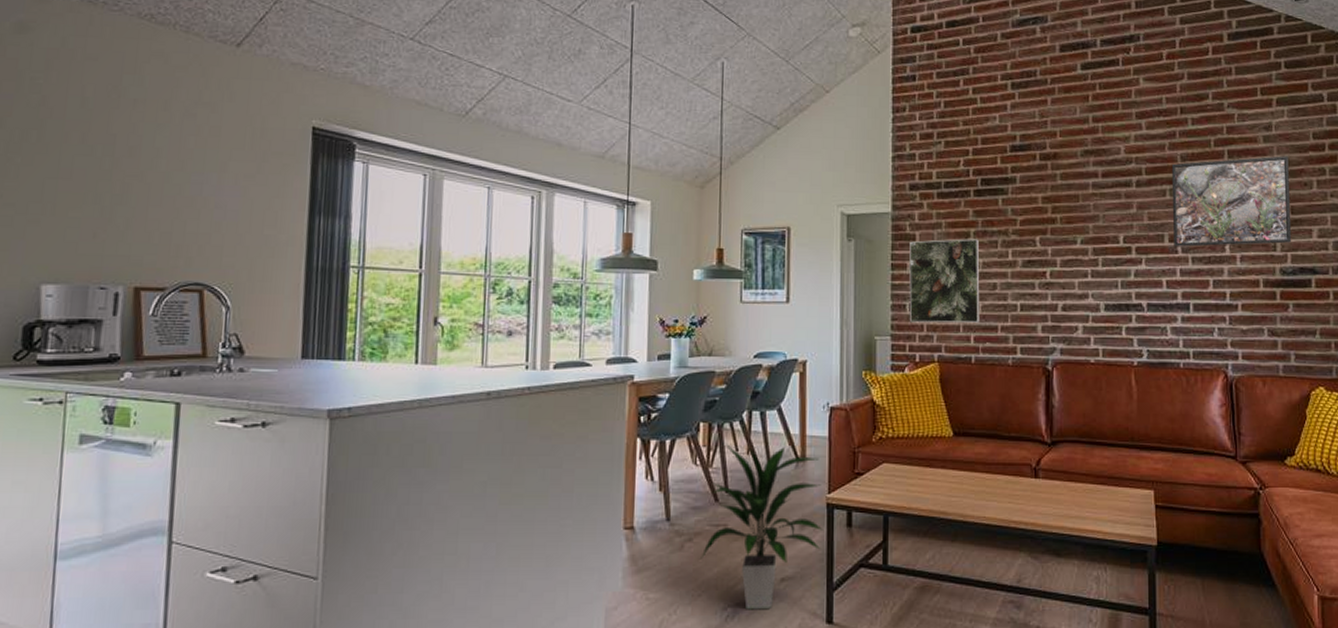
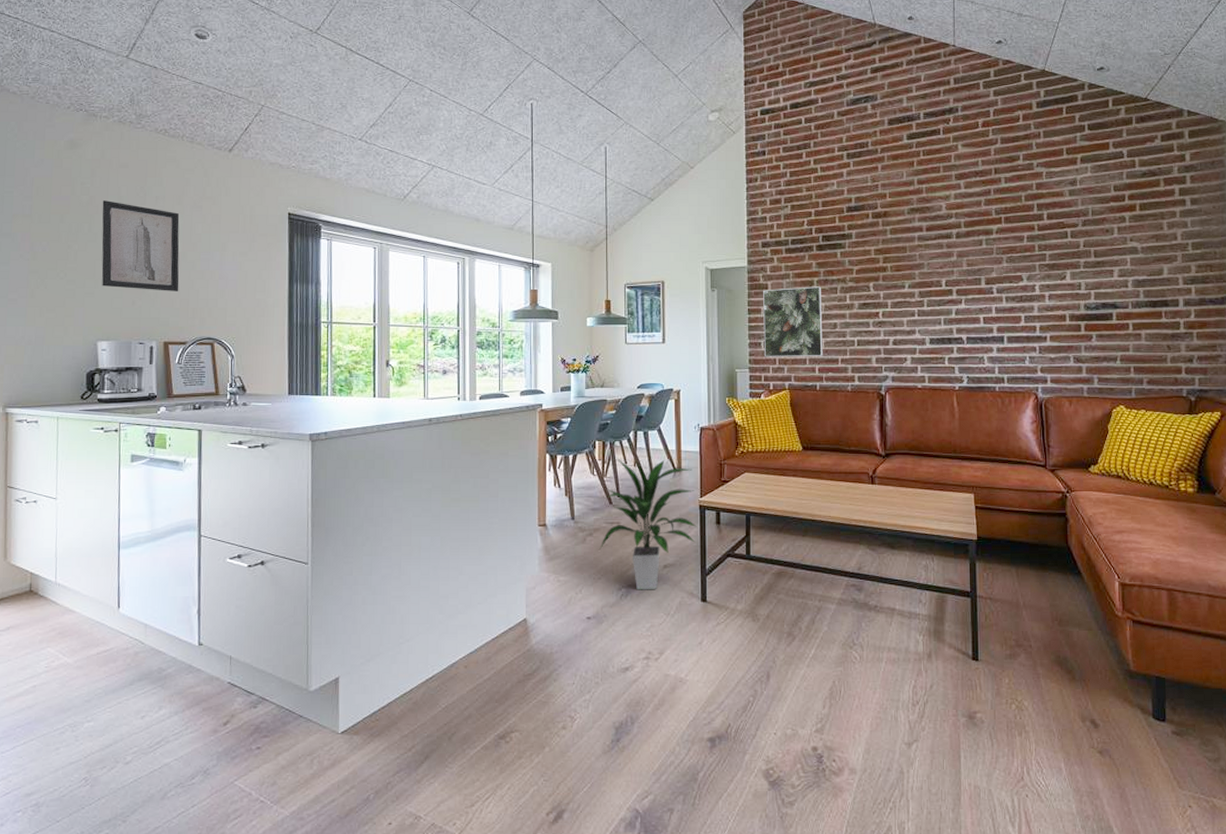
wall art: none [52,101,165,222] -> present [101,200,180,291]
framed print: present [1171,156,1292,247] -> none [987,207,1095,288]

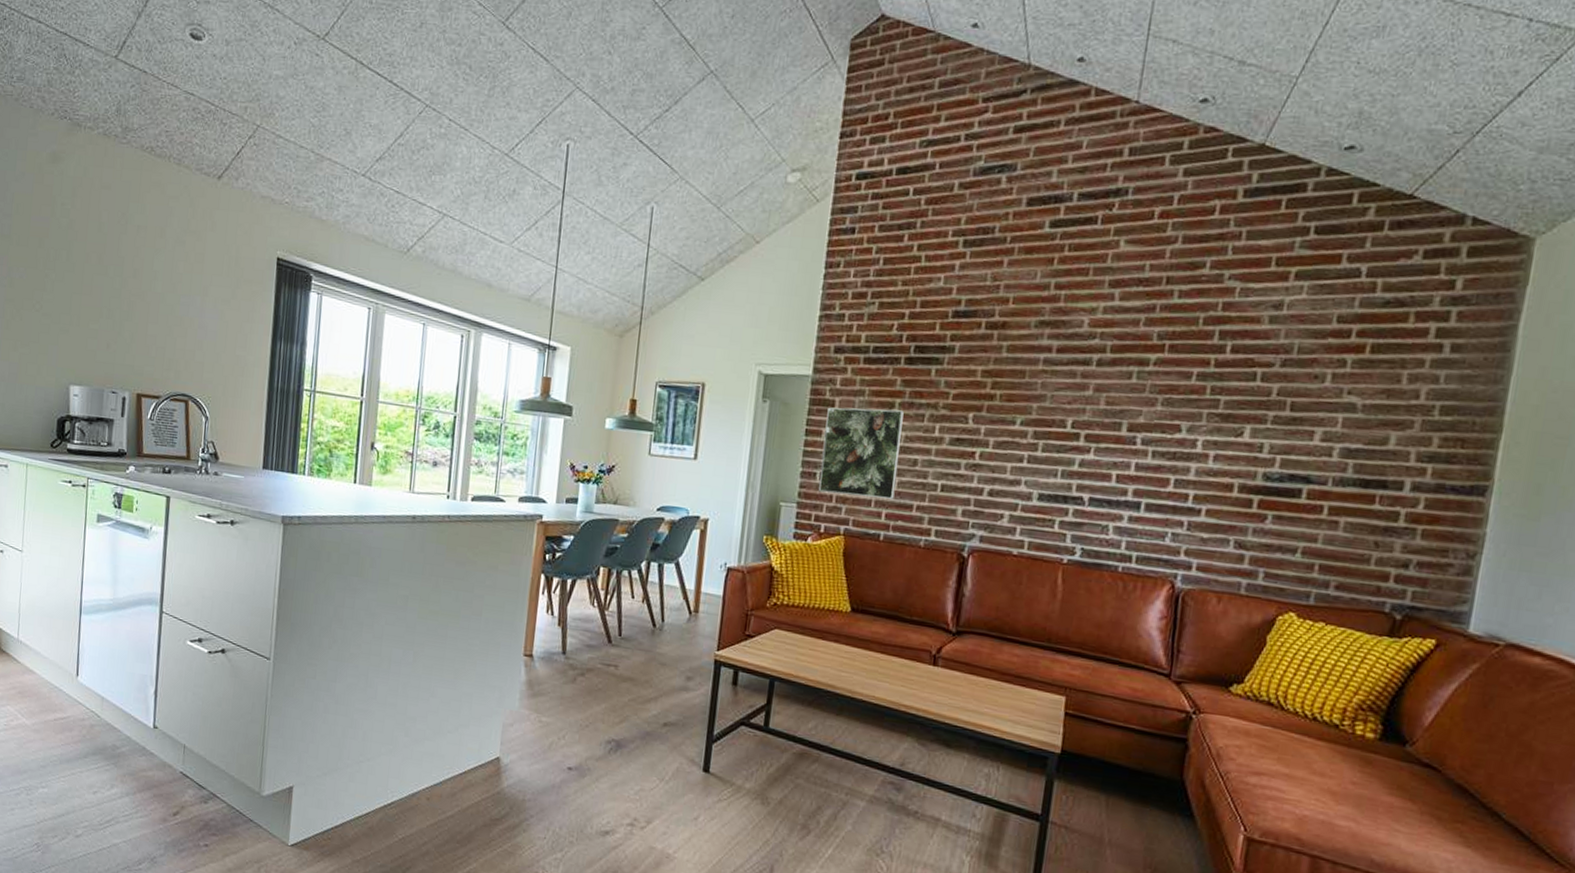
wall art: present [101,200,180,291] -> none [77,225,161,338]
indoor plant: present [599,458,697,590] -> none [591,590,712,749]

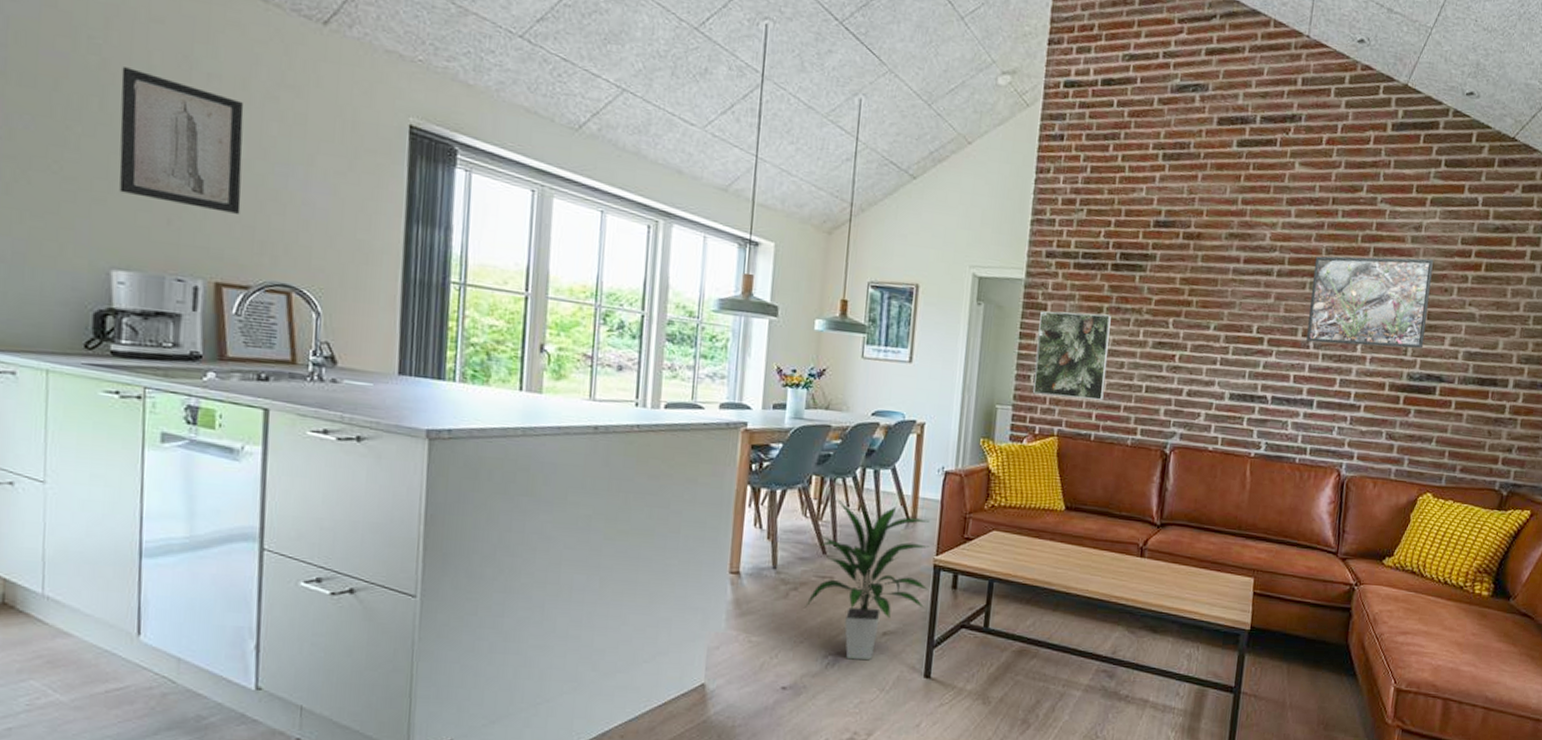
wall art: none [77,225,161,338] -> present [119,67,244,214]
indoor plant: none [591,590,712,749] -> present [805,499,930,661]
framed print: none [1132,341,1299,445] -> present [1306,255,1434,349]

